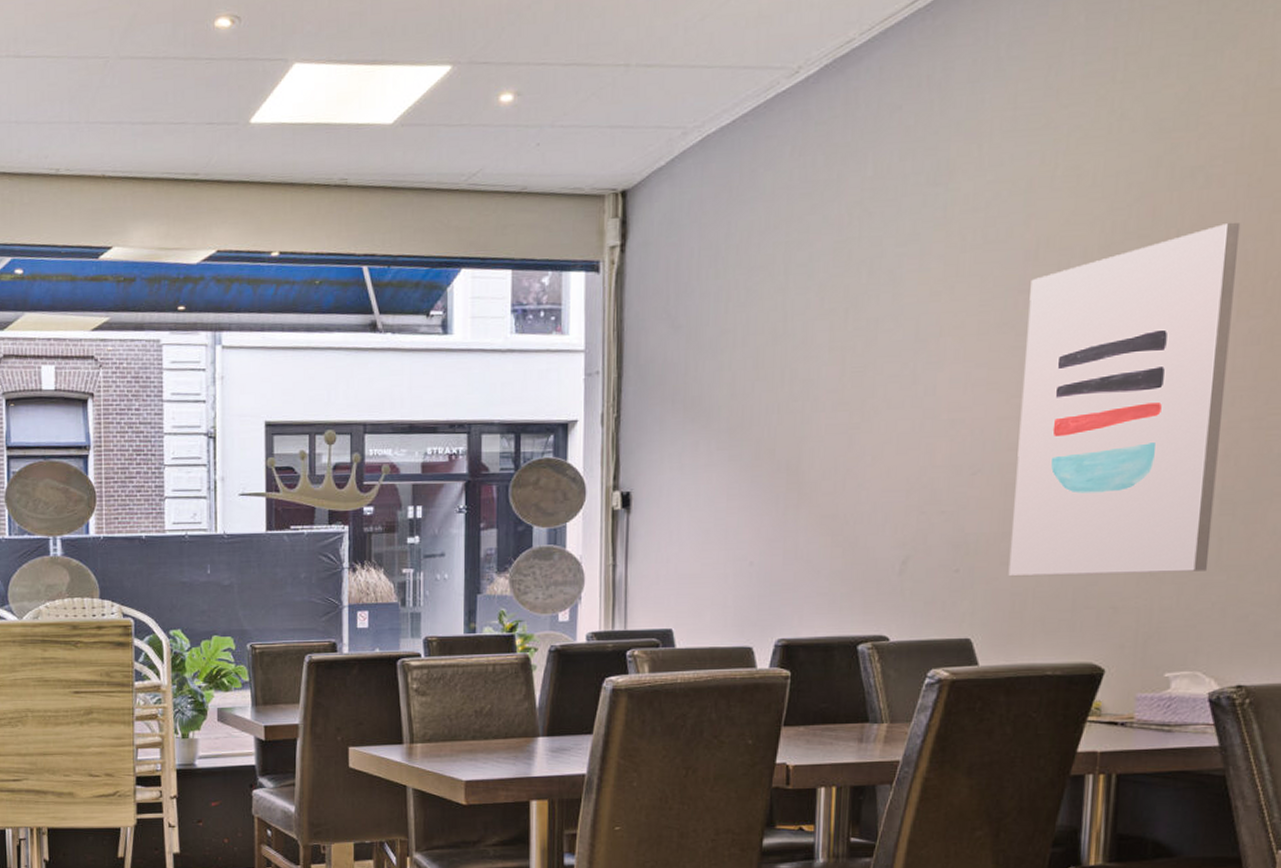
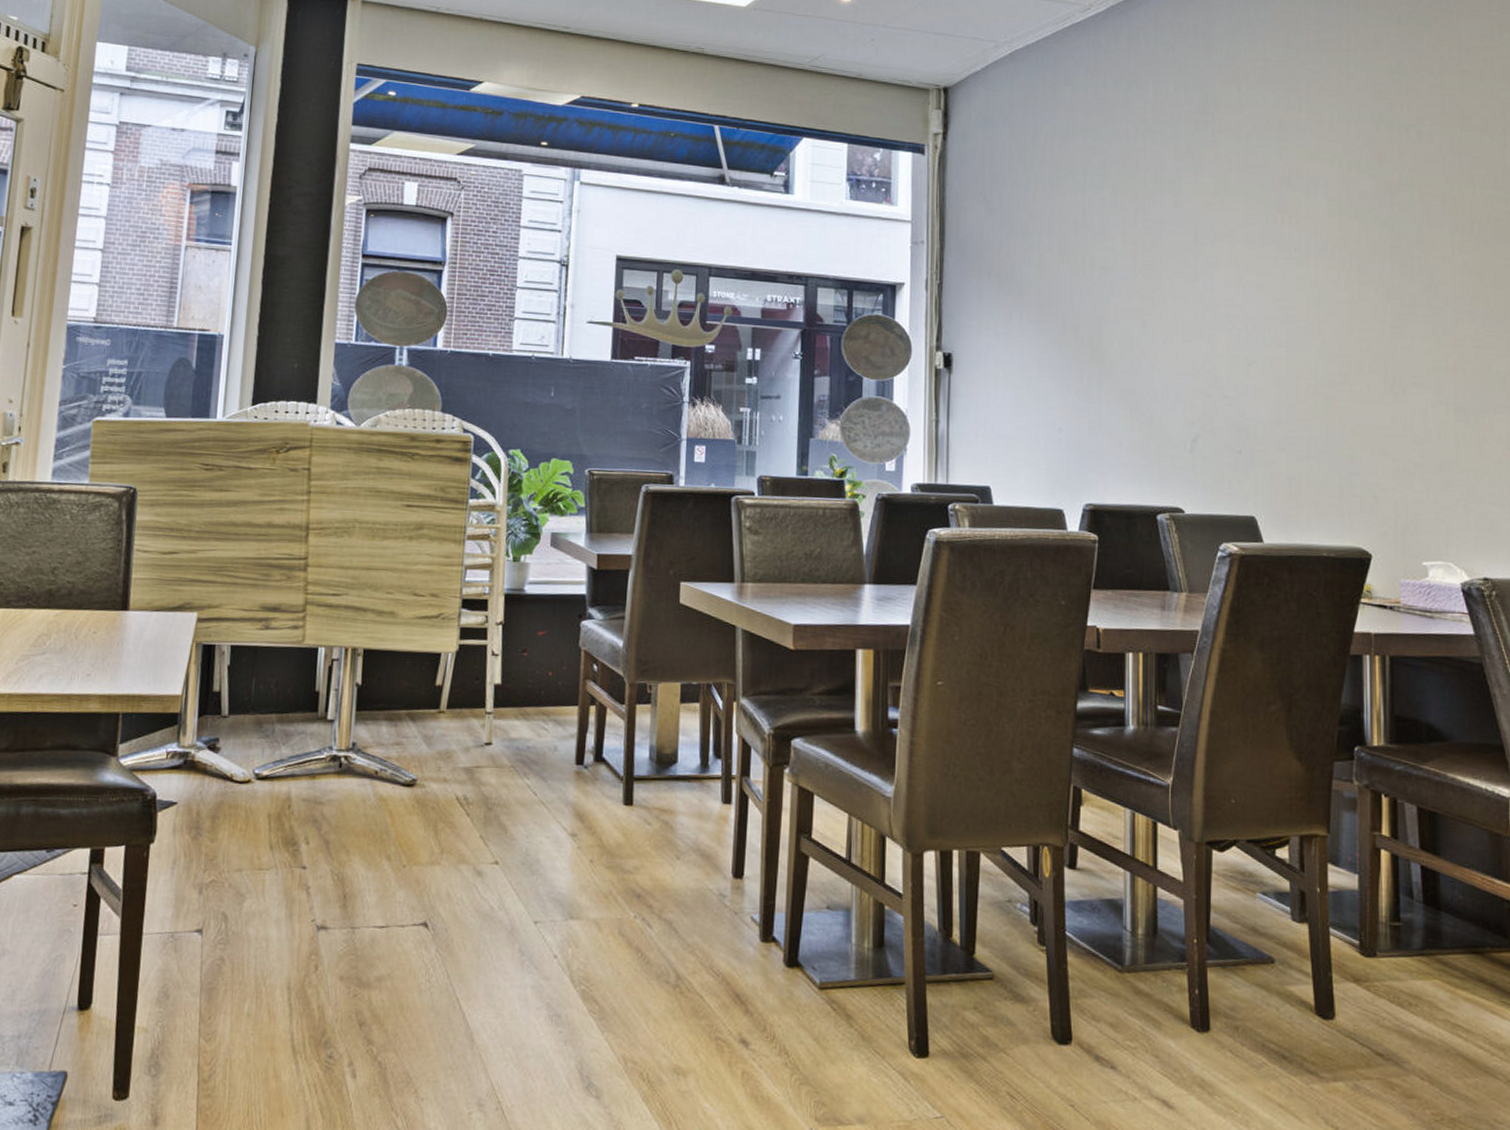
wall art: present [1008,222,1241,576] -> none [1284,172,1450,470]

